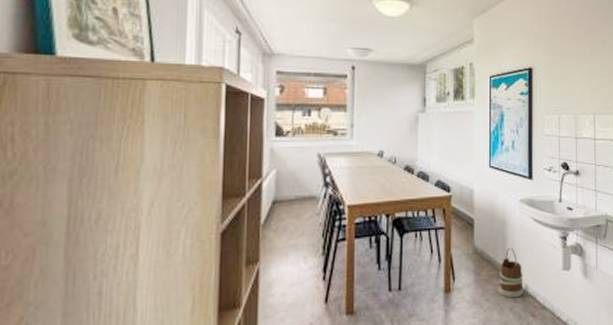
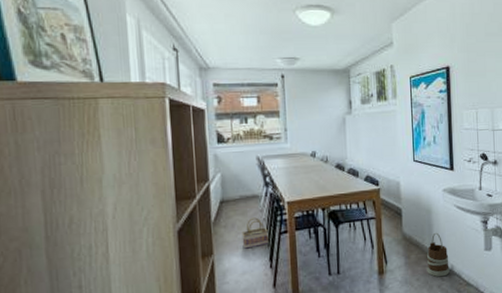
basket: none [293,221,324,257] -> present [242,217,269,249]

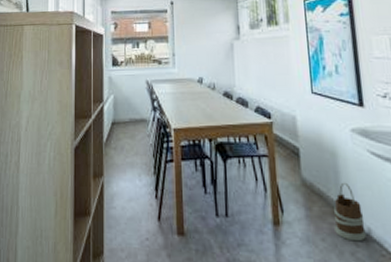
basket: present [242,217,269,249] -> none [130,142,155,174]

